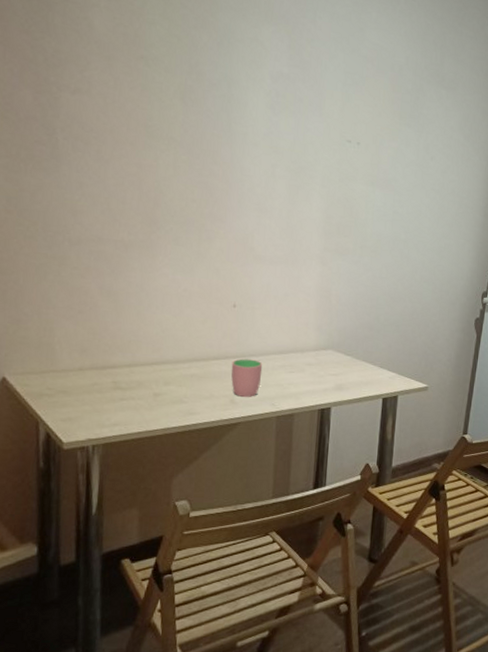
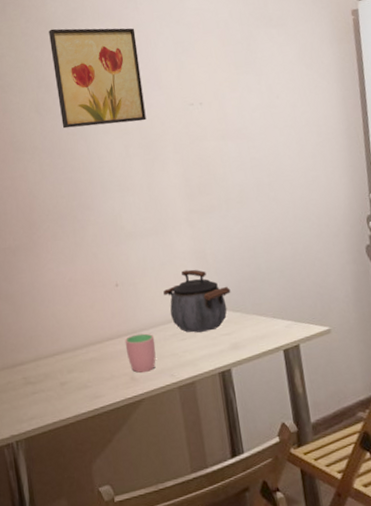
wall art: none [208,11,308,144] -> present [49,28,146,129]
kettle: none [281,305,347,369] -> present [163,269,231,333]

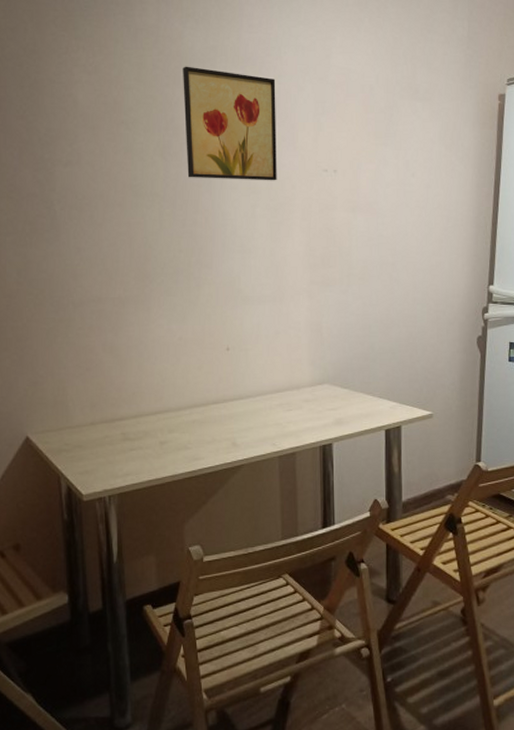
cup: present [124,333,156,373] -> none [230,400,261,439]
kettle: present [163,269,231,333] -> none [275,341,342,406]

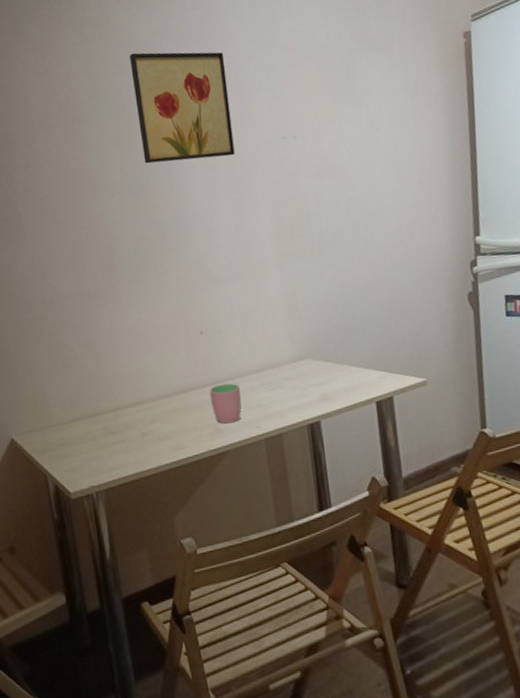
cup: none [230,400,261,439] -> present [209,383,242,424]

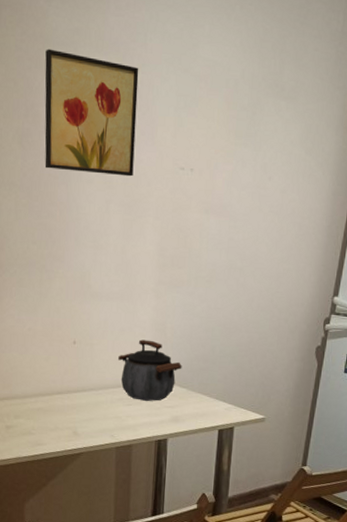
cup: present [209,383,242,424] -> none [73,393,102,429]
kettle: none [251,316,322,384] -> present [118,339,182,402]

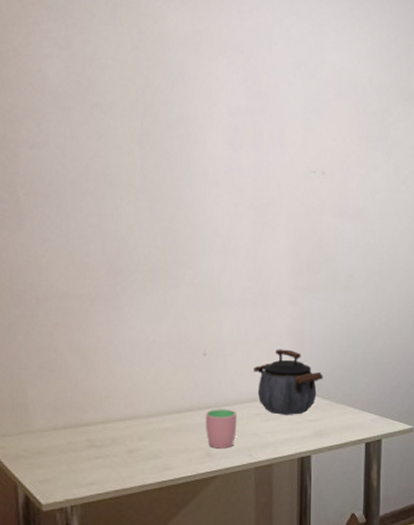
wall art: present [45,49,139,177] -> none [164,49,265,179]
cup: none [73,393,102,429] -> present [205,409,237,449]

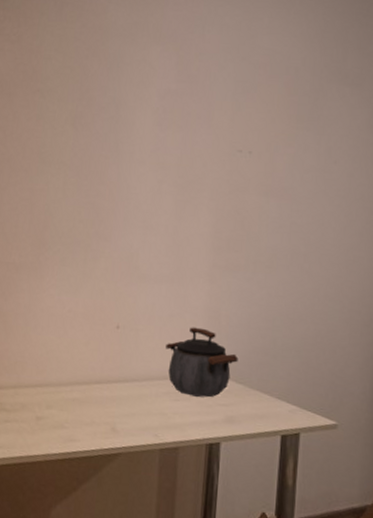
cup: present [205,409,237,449] -> none [113,383,146,426]

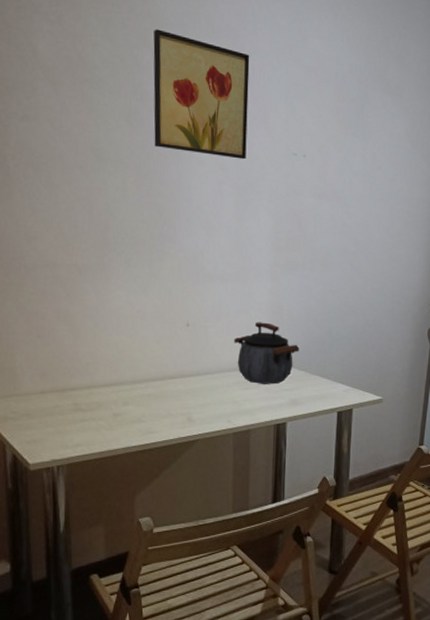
wall art: none [96,40,196,158] -> present [153,29,250,160]

